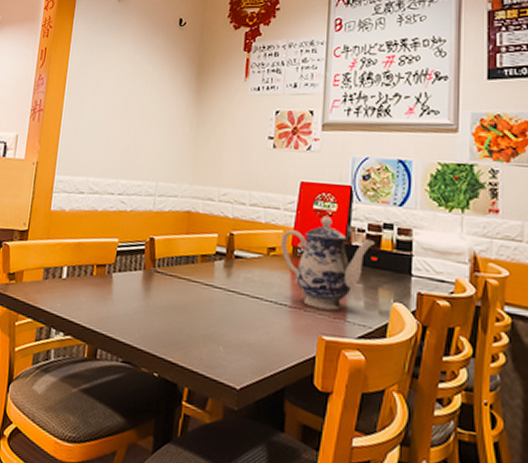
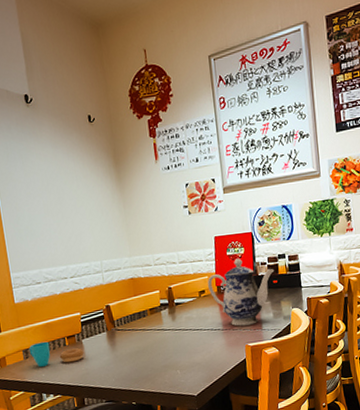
cup: none [51,263,111,299] -> present [29,341,84,368]

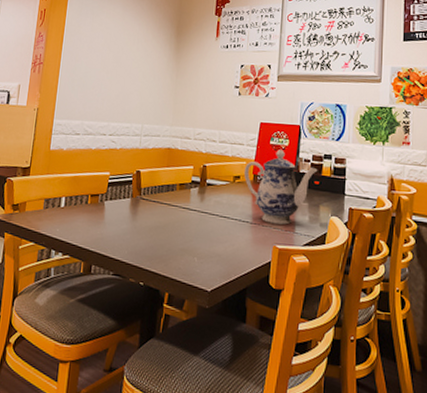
cup: present [29,341,84,368] -> none [50,194,104,223]

